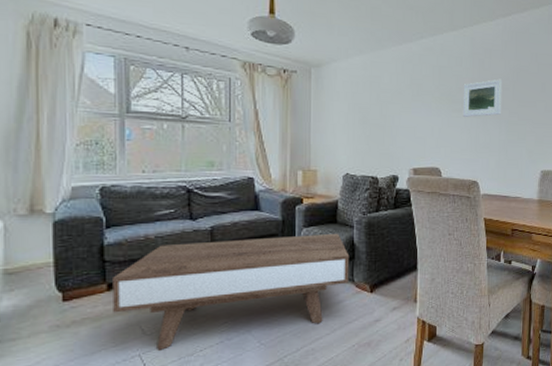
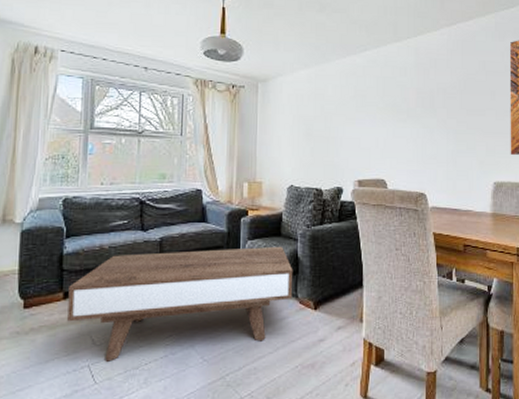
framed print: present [462,79,503,117] -> none [408,87,449,127]

